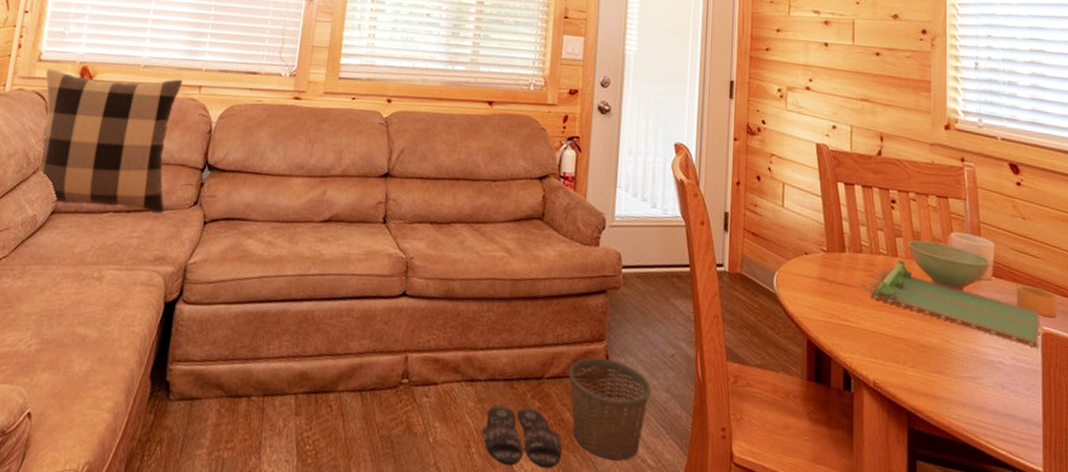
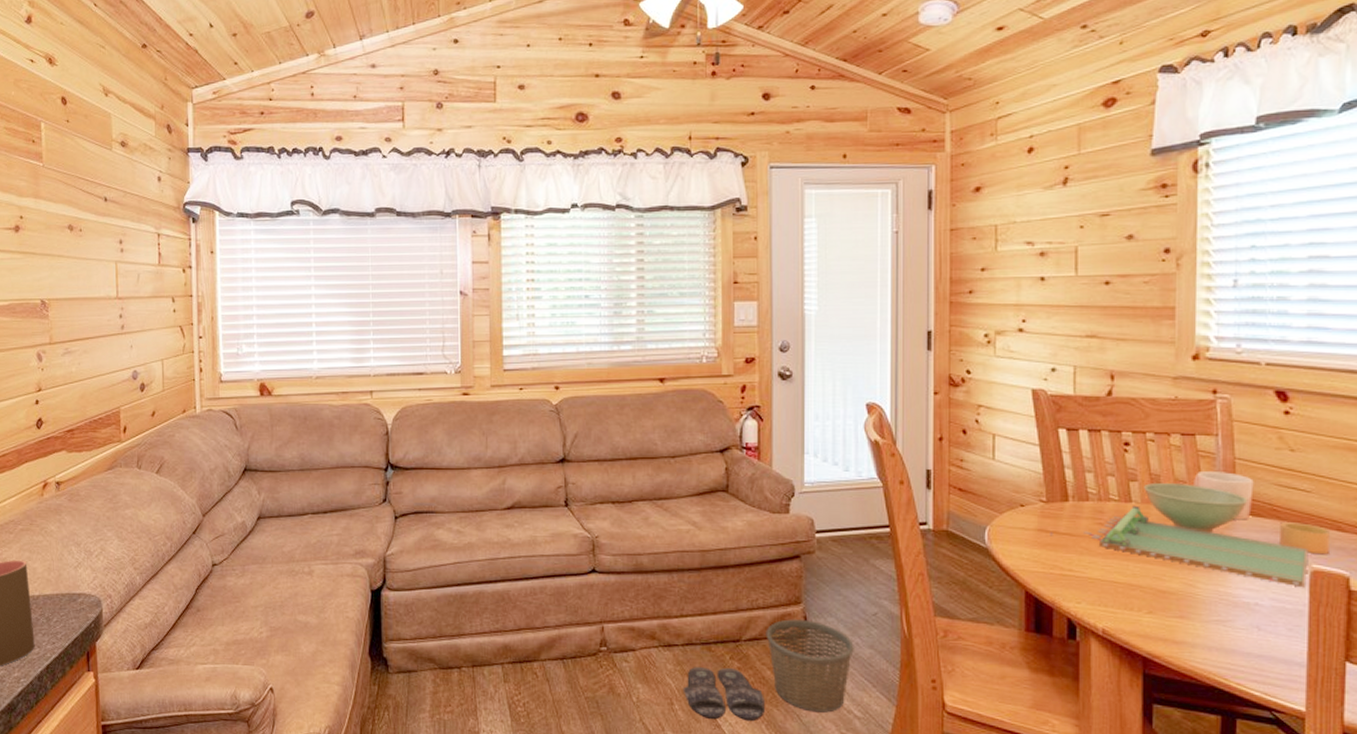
pillow: present [36,68,183,213] -> none [228,386,357,511]

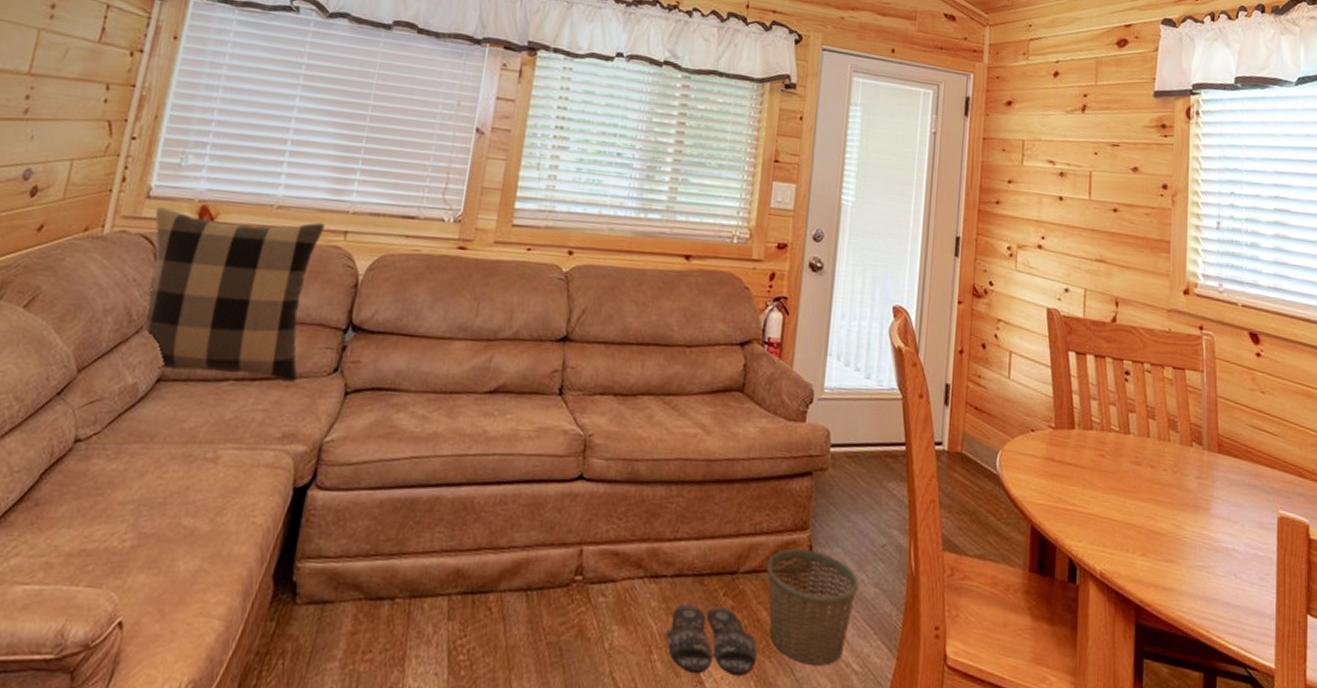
pillow: none [228,386,357,511] -> present [138,207,325,381]
placemat: present [1050,505,1330,588] -> none [1057,438,1293,534]
bowl: present [1144,483,1248,533] -> none [1141,415,1228,472]
mug: present [1194,472,1254,520] -> none [1183,407,1232,461]

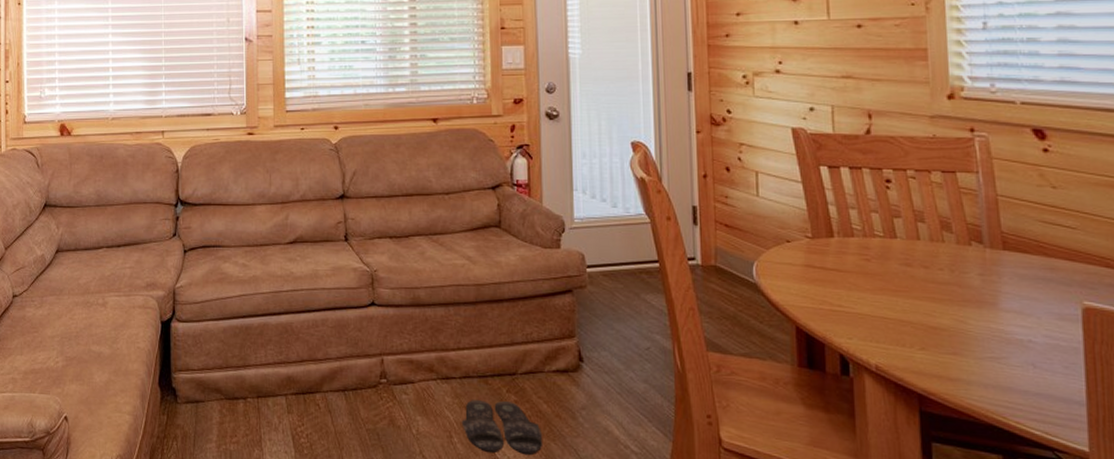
pillow: present [138,207,325,381] -> none [31,127,148,245]
basket: present [766,548,859,666] -> none [541,353,629,447]

